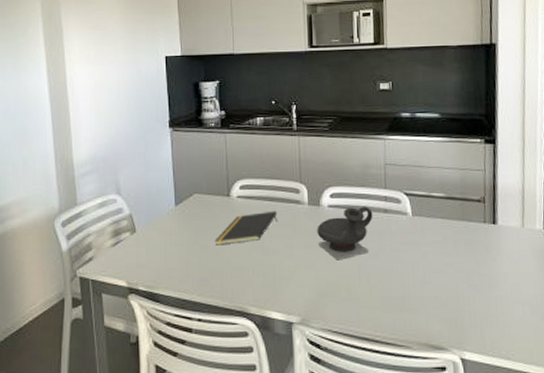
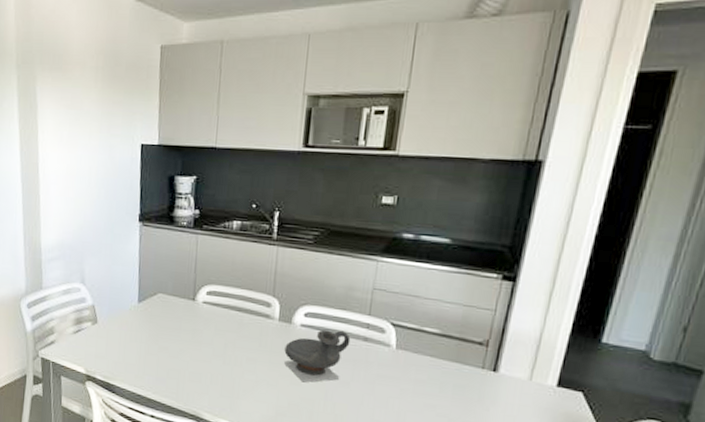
notepad: present [214,210,277,245] -> none [175,321,244,350]

